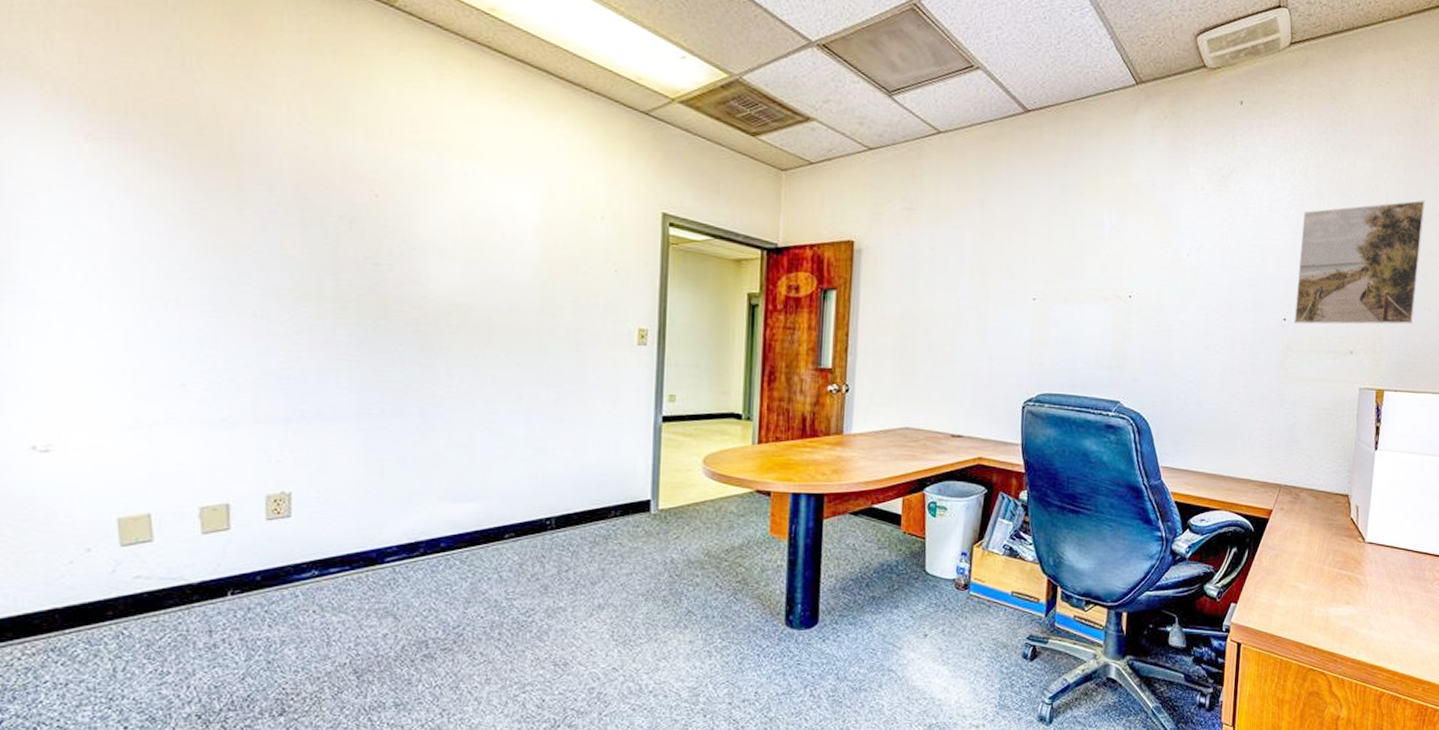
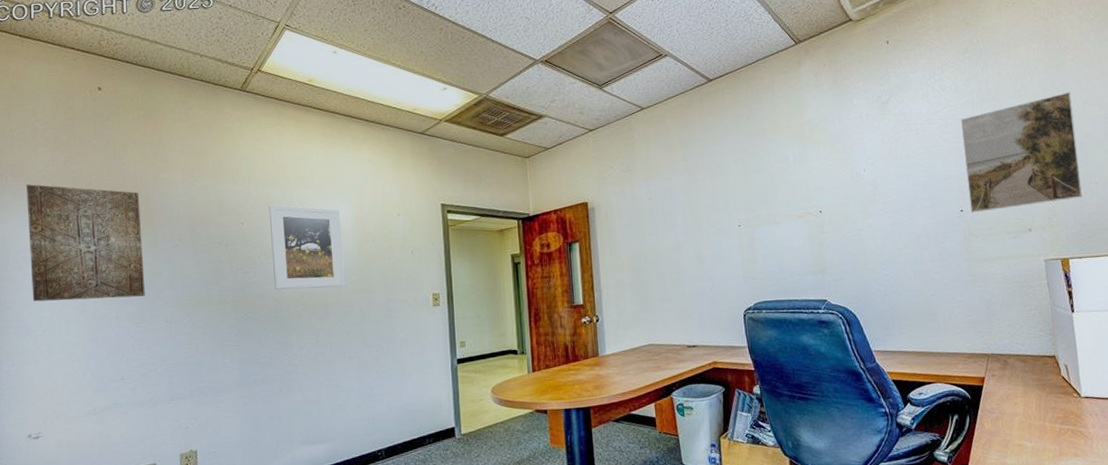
wall art: none [35,84,223,275] -> present [26,184,145,302]
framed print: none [417,175,521,303] -> present [269,204,345,290]

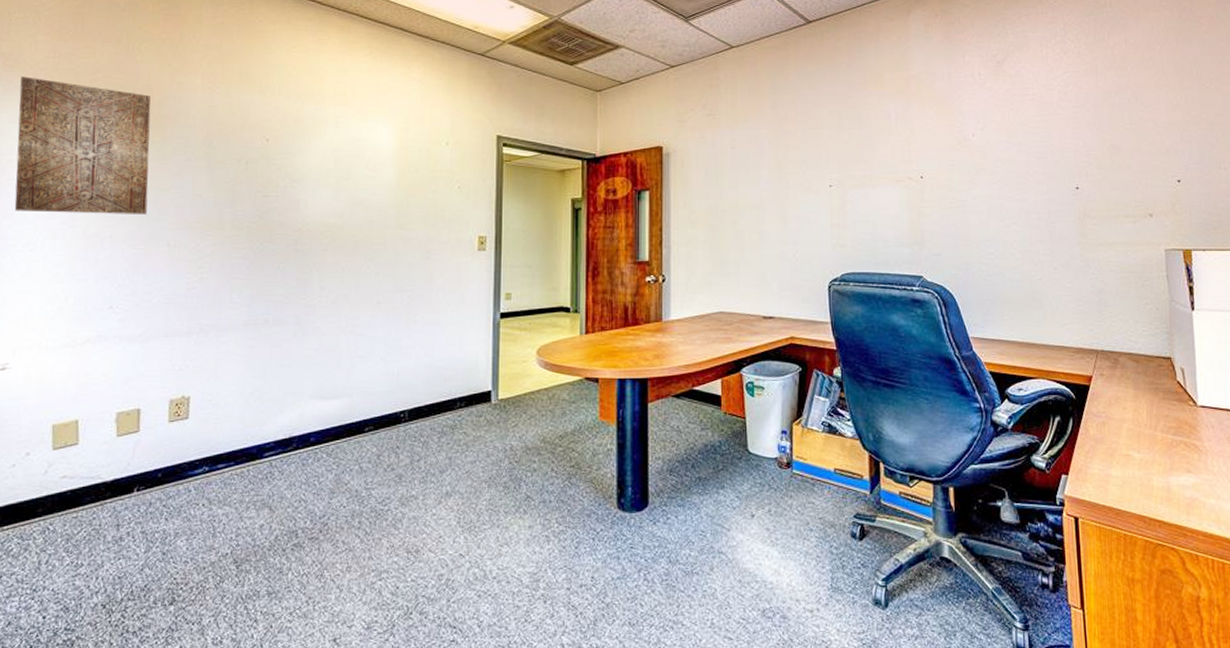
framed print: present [269,204,345,290] -> none [297,121,381,221]
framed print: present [961,91,1082,213] -> none [1082,66,1210,191]

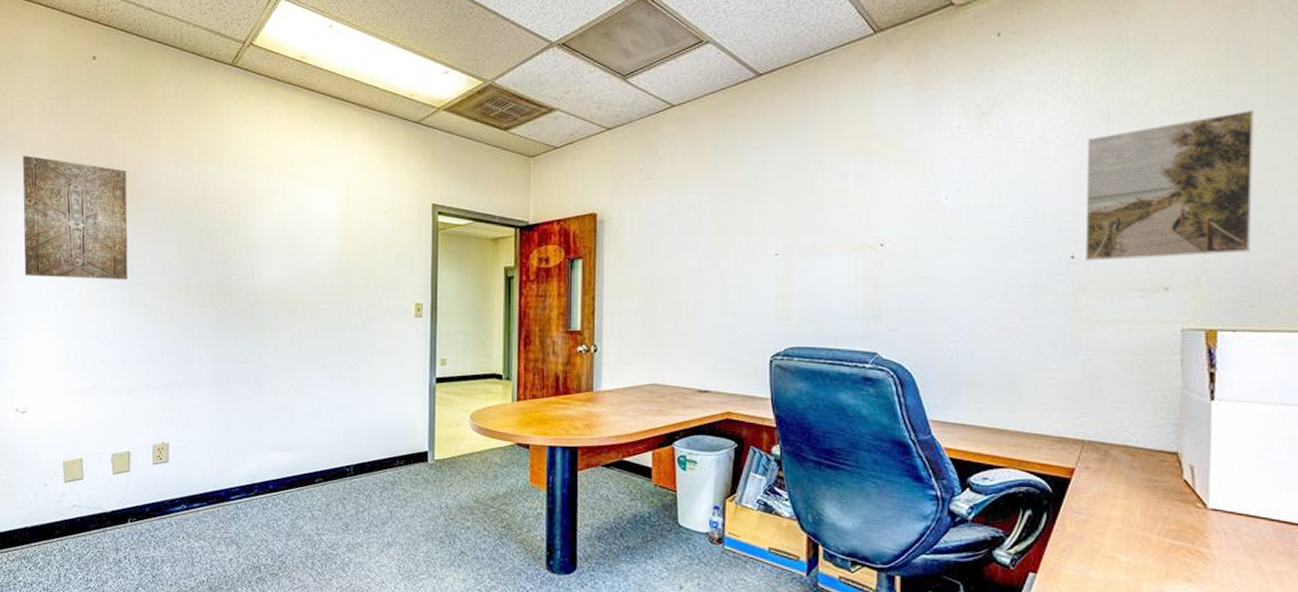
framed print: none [1082,66,1210,191] -> present [1085,109,1254,261]

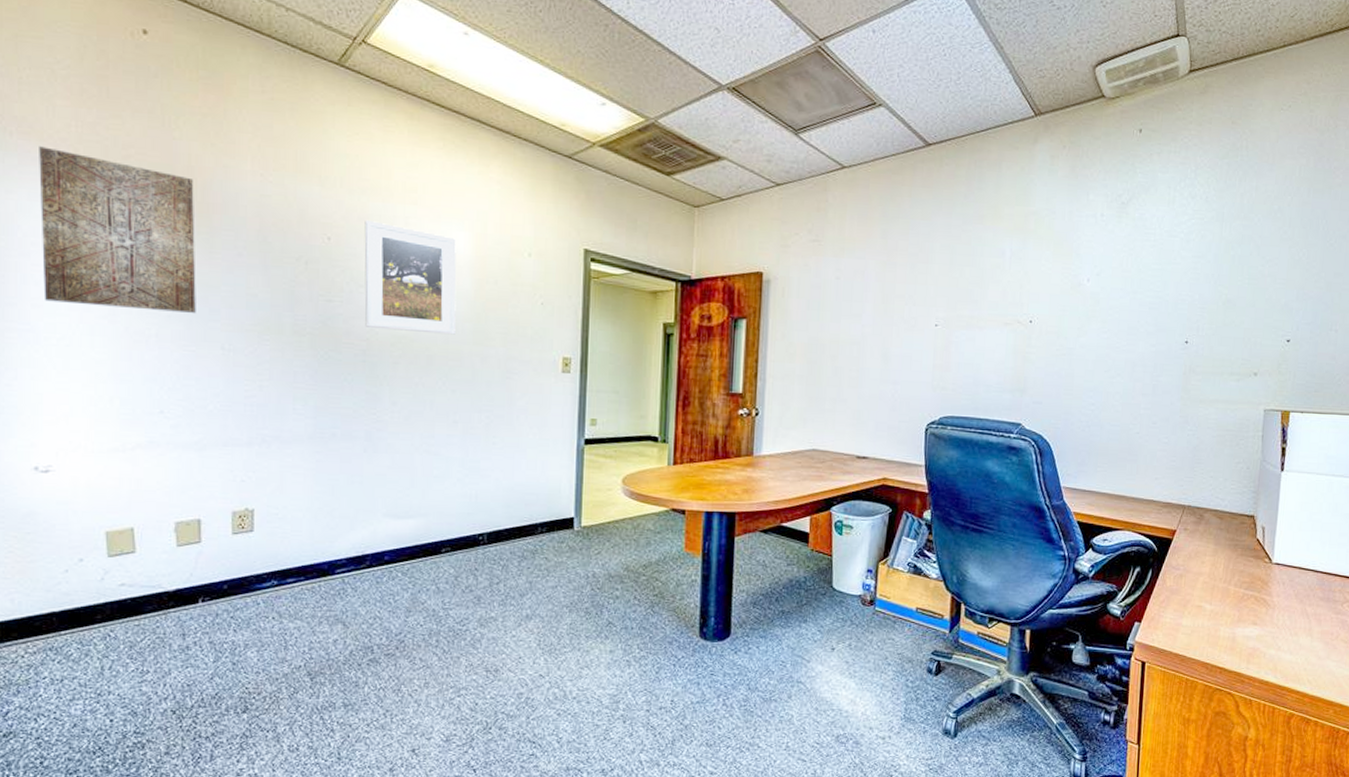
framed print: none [252,192,325,287] -> present [364,219,457,335]
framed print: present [1085,109,1254,261] -> none [1196,221,1330,347]

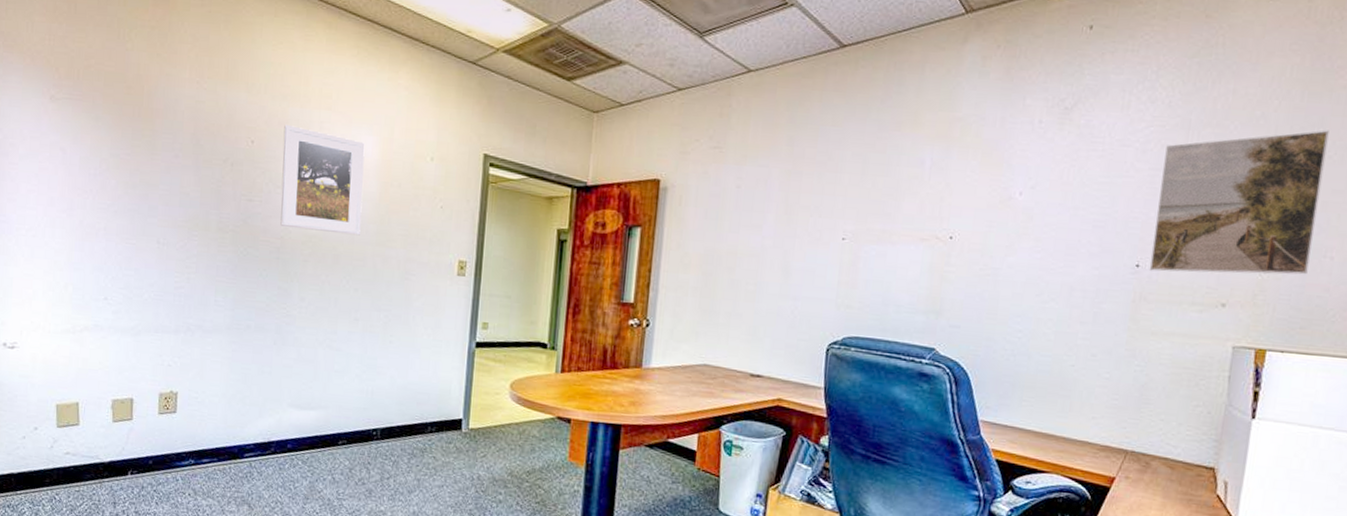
wall art: present [39,146,196,313] -> none [17,58,141,209]
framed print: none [1196,221,1330,347] -> present [1149,130,1329,275]

